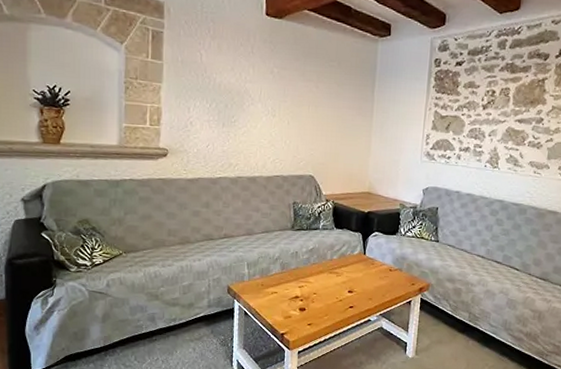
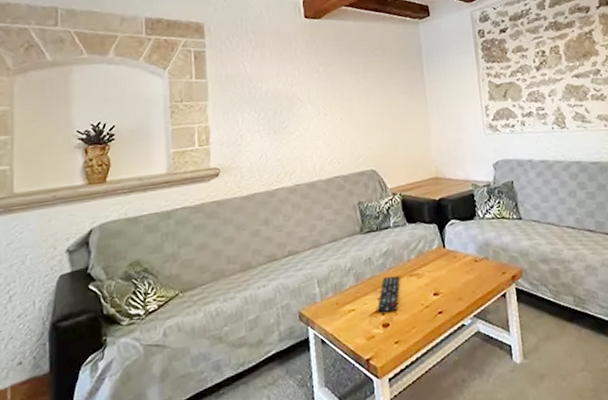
remote control: none [298,270,321,299] -> present [378,275,400,312]

